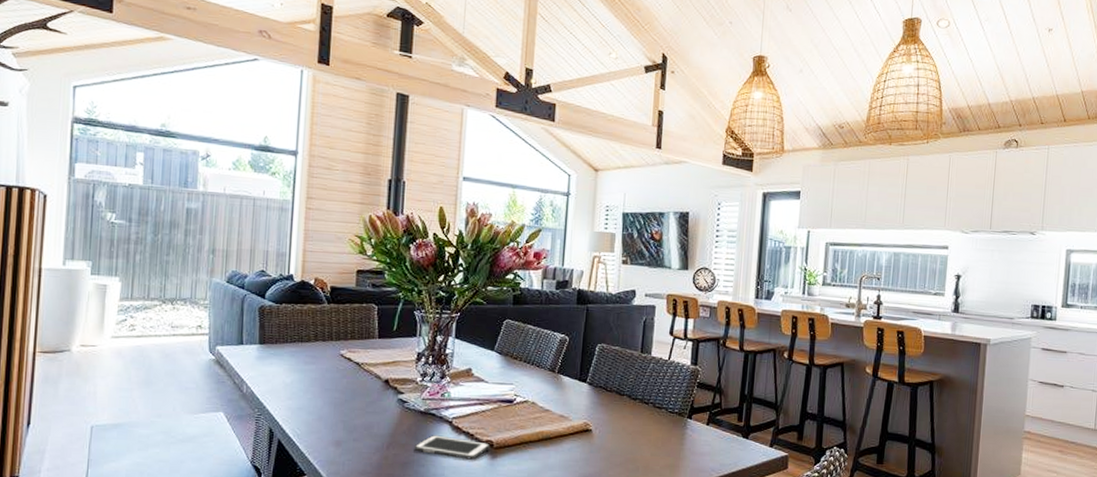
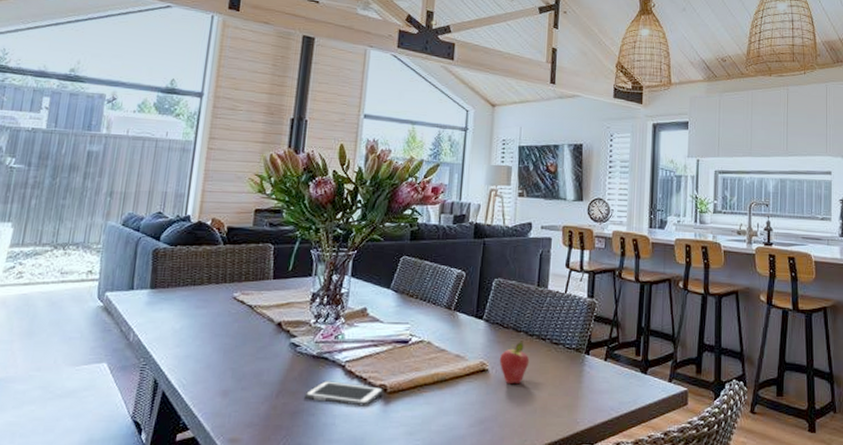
fruit: none [602,403,633,445] -> present [499,340,530,385]

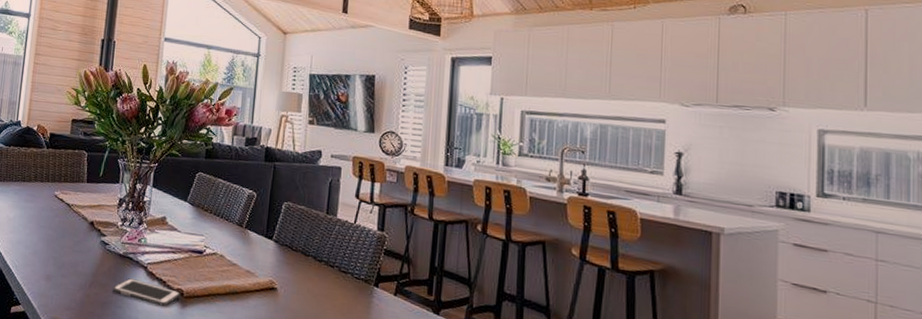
fruit: present [499,340,530,385] -> none [287,264,318,307]

